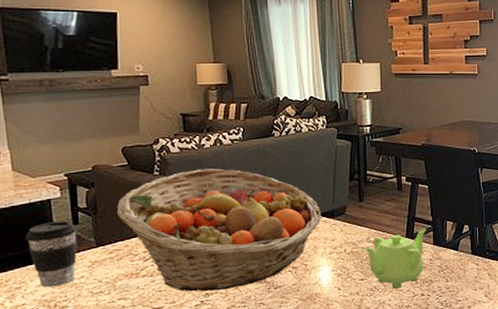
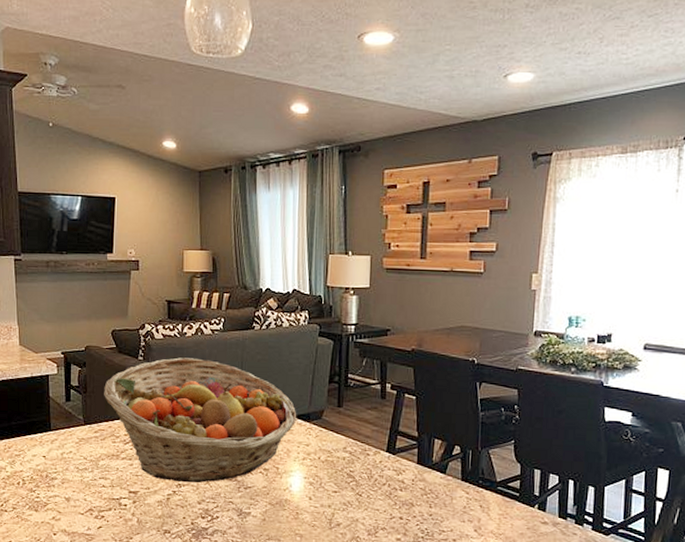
coffee cup: present [26,220,78,288] -> none [27,396,69,459]
teapot: present [363,229,426,289] -> none [338,444,410,508]

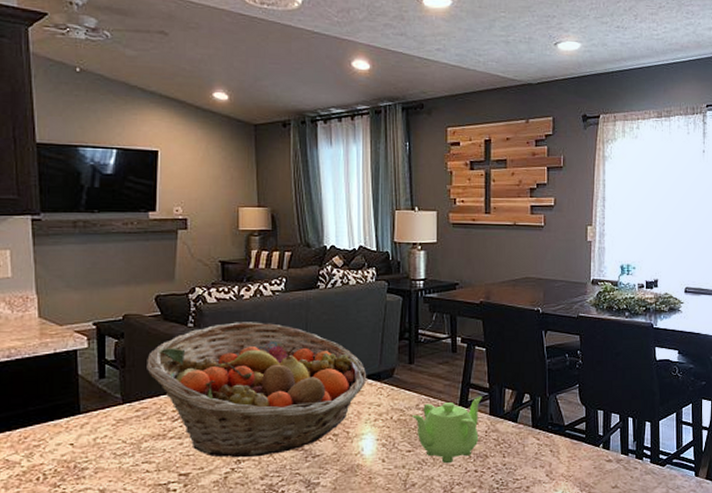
teapot: none [338,444,410,508] -> present [411,396,482,464]

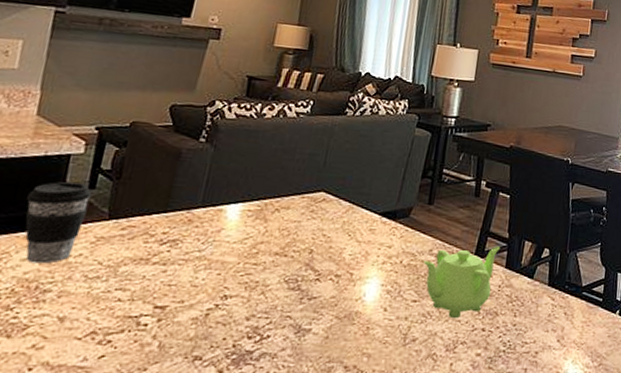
coffee cup: none [49,373,104,447] -> present [25,181,92,264]
fruit basket: present [147,322,367,458] -> none [144,141,382,294]

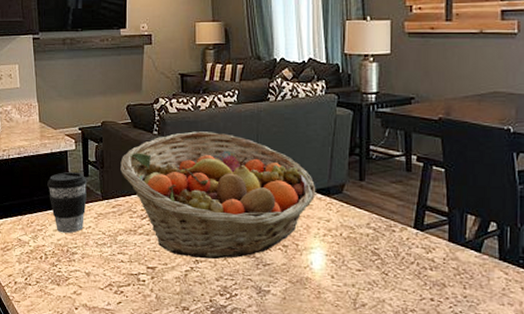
fruit basket: none [144,141,382,294] -> present [120,131,316,260]
teapot: present [422,246,500,319] -> none [362,220,440,288]

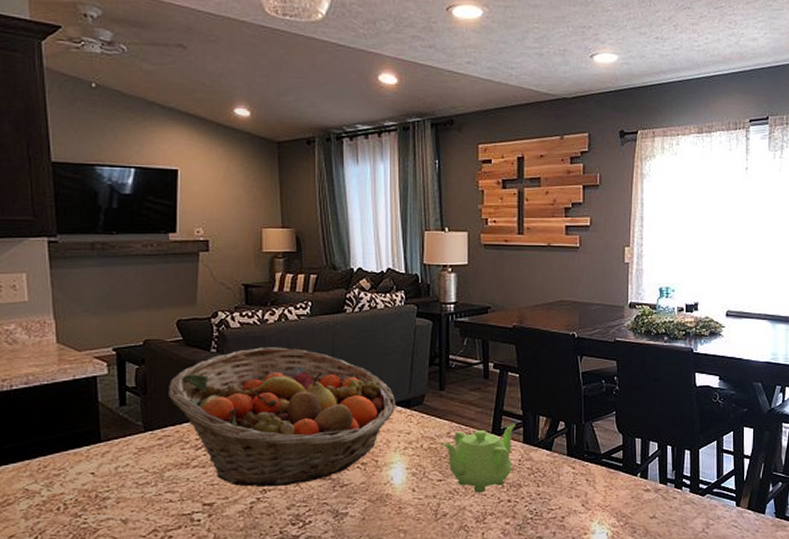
coffee cup: present [47,171,88,234] -> none [68,400,125,476]
teapot: none [362,220,440,288] -> present [442,424,515,493]

